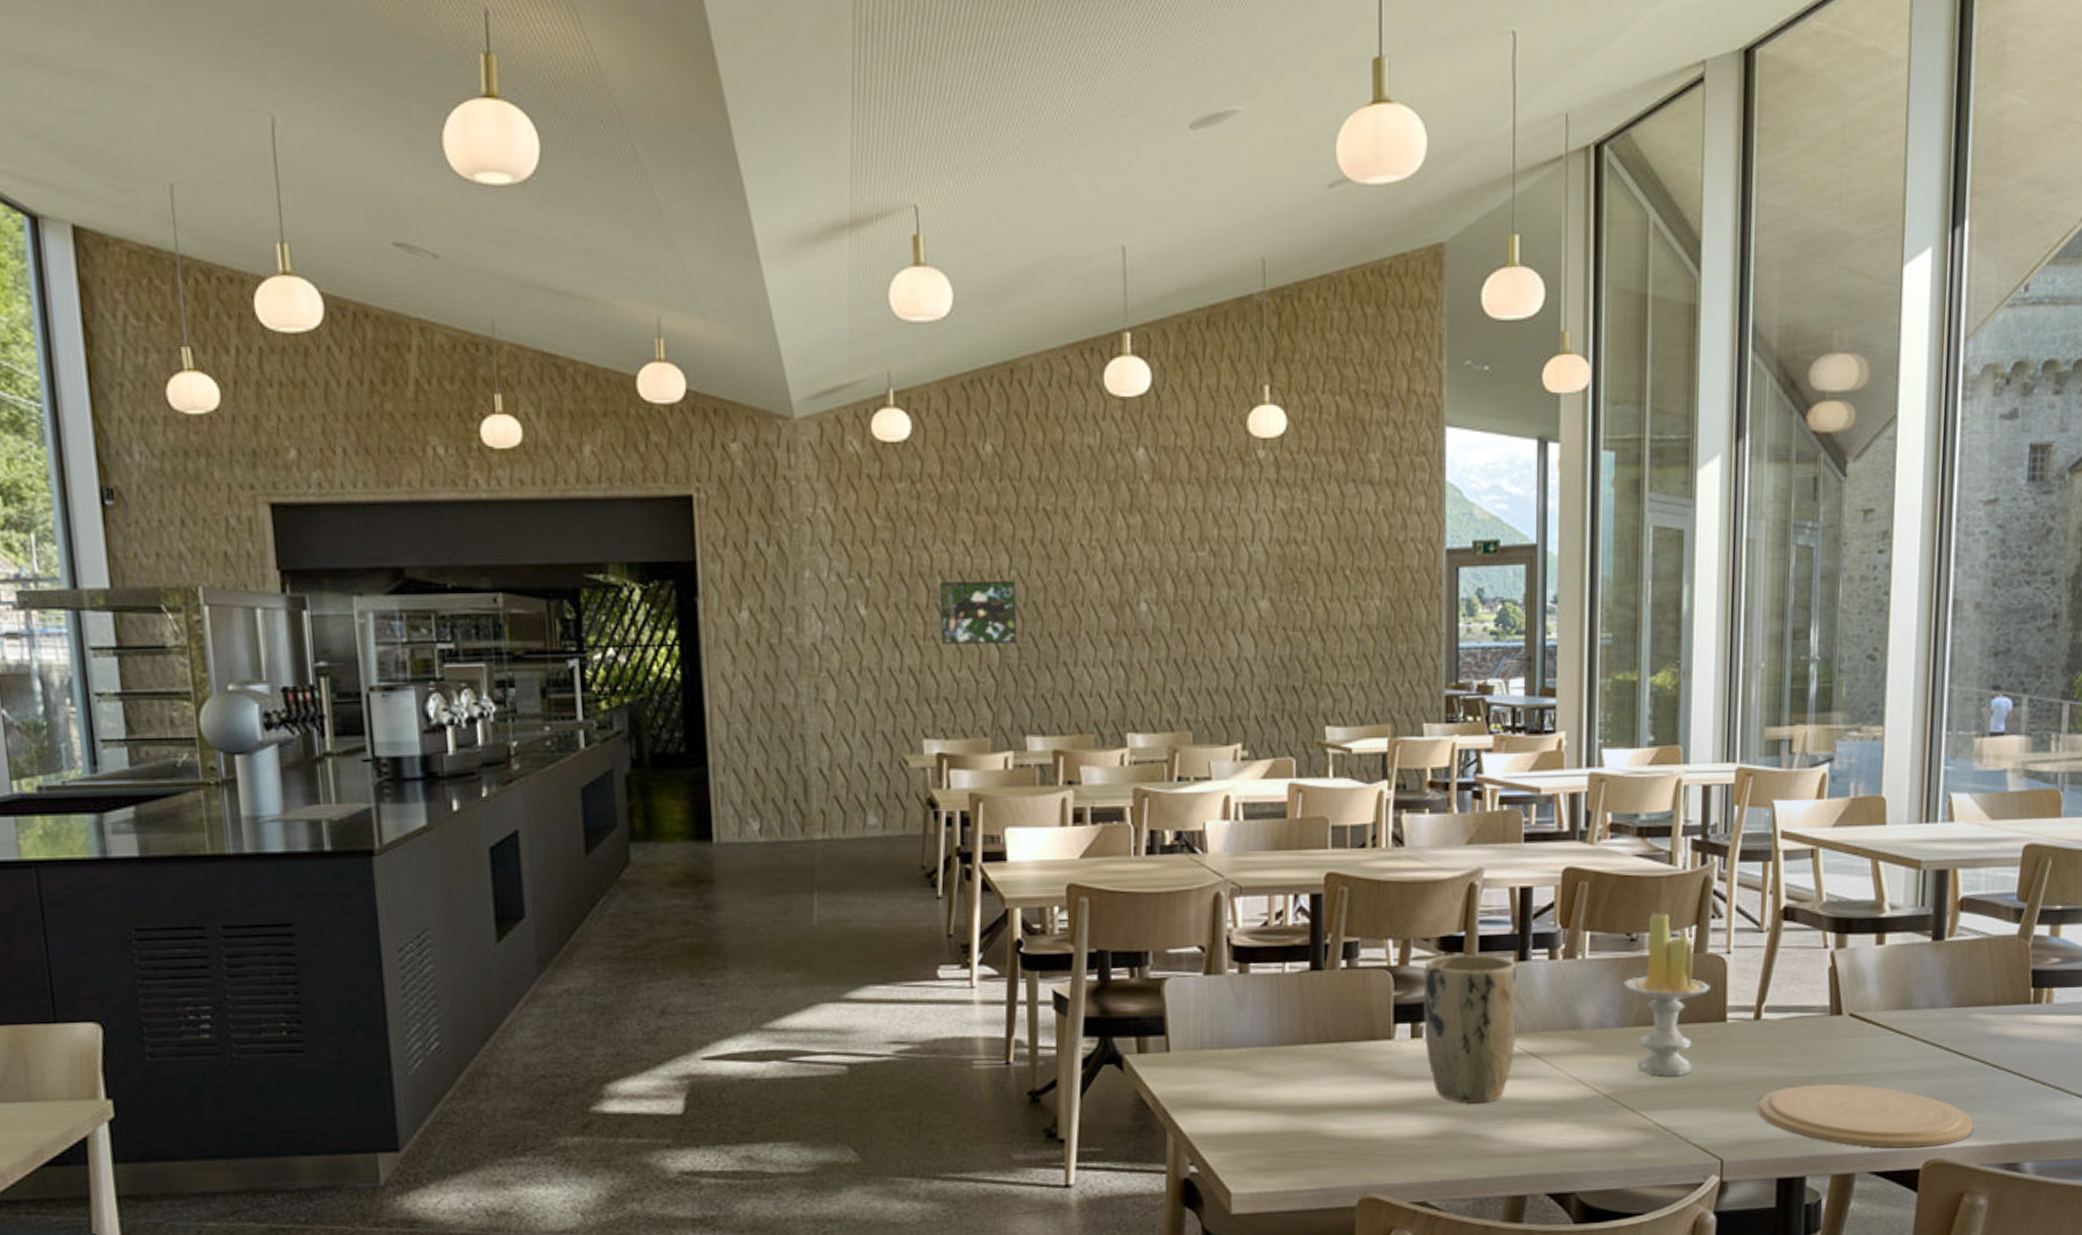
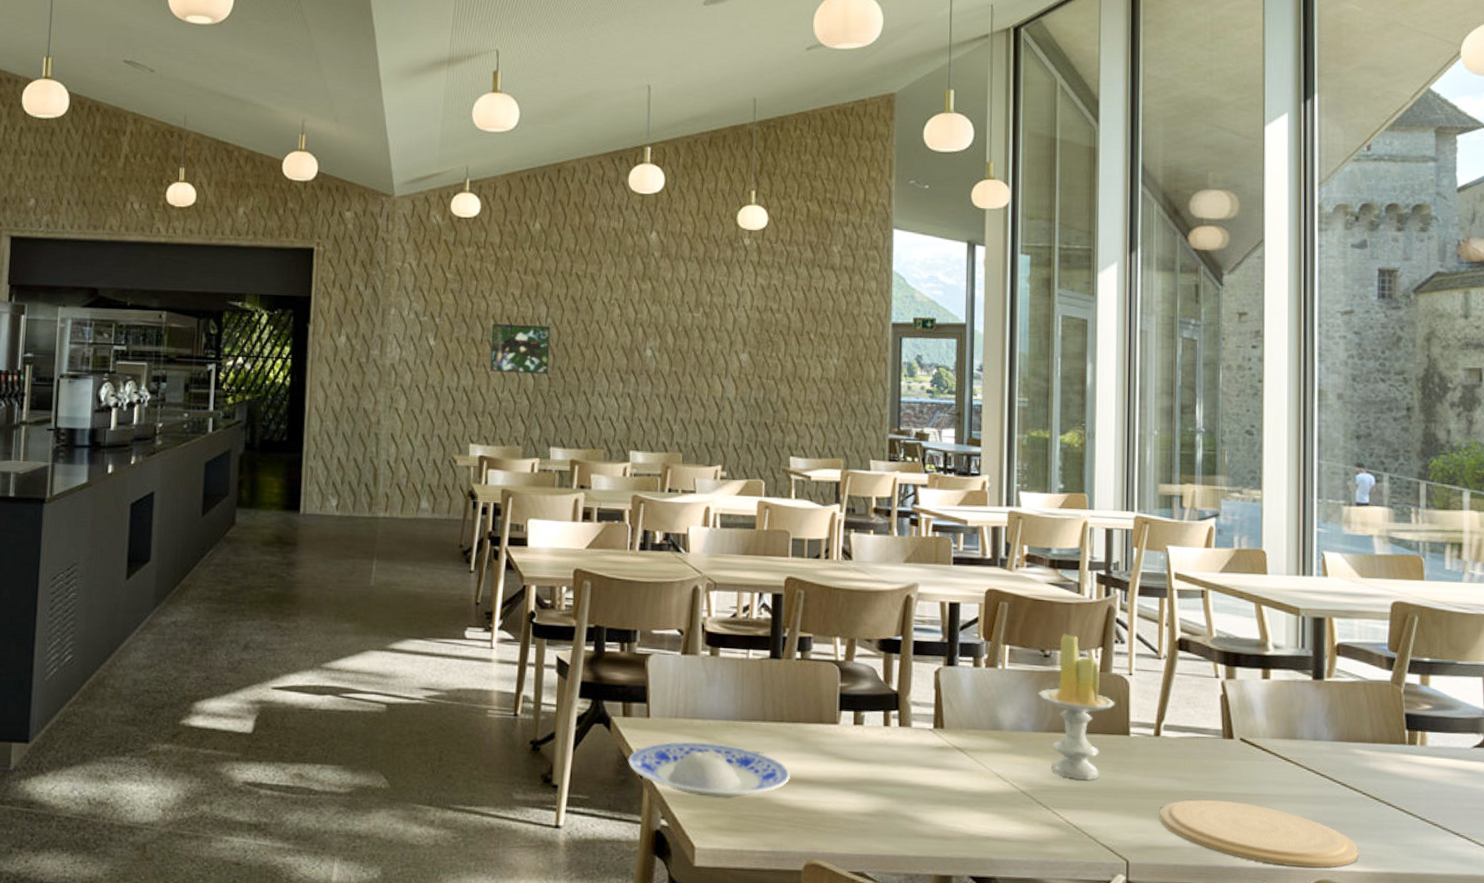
plate: none [1147,1073,1339,1136] -> present [628,741,790,798]
plant pot: present [1423,954,1518,1104] -> none [864,654,946,788]

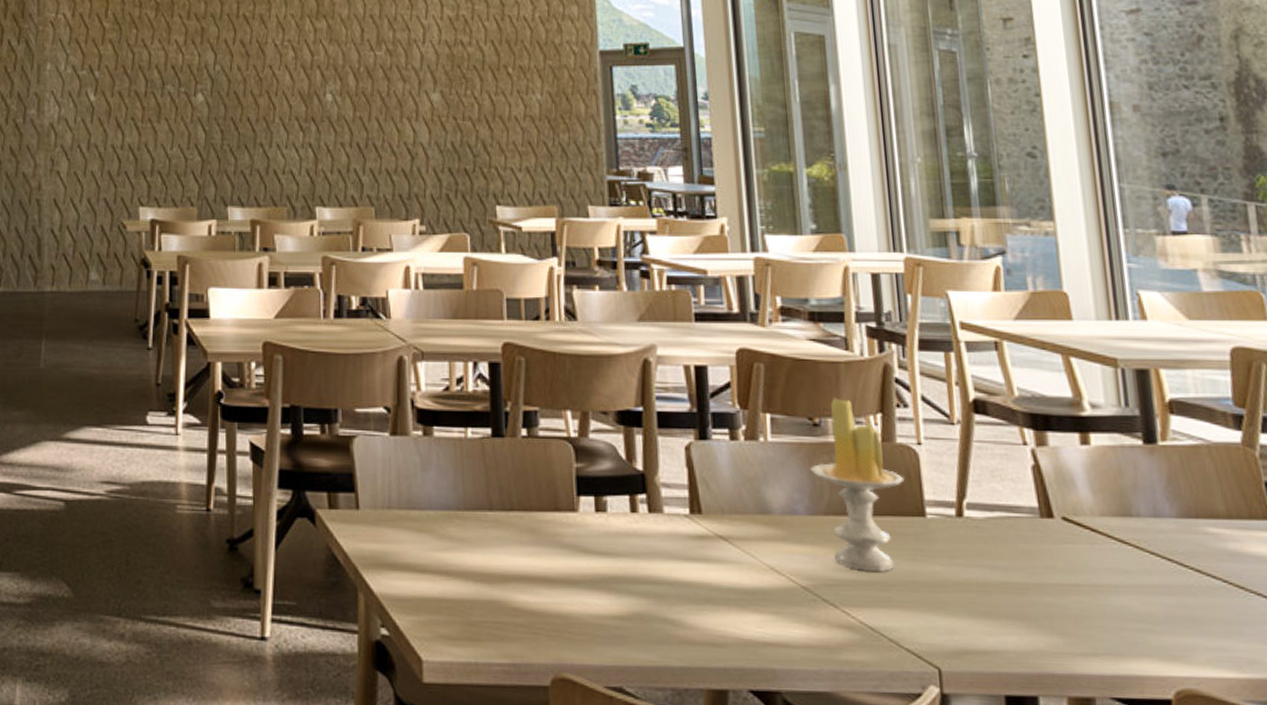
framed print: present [490,323,551,374] -> none [156,73,221,127]
plate: present [628,741,790,798] -> none [338,536,526,601]
plate: present [1158,799,1359,869] -> none [971,592,1228,676]

